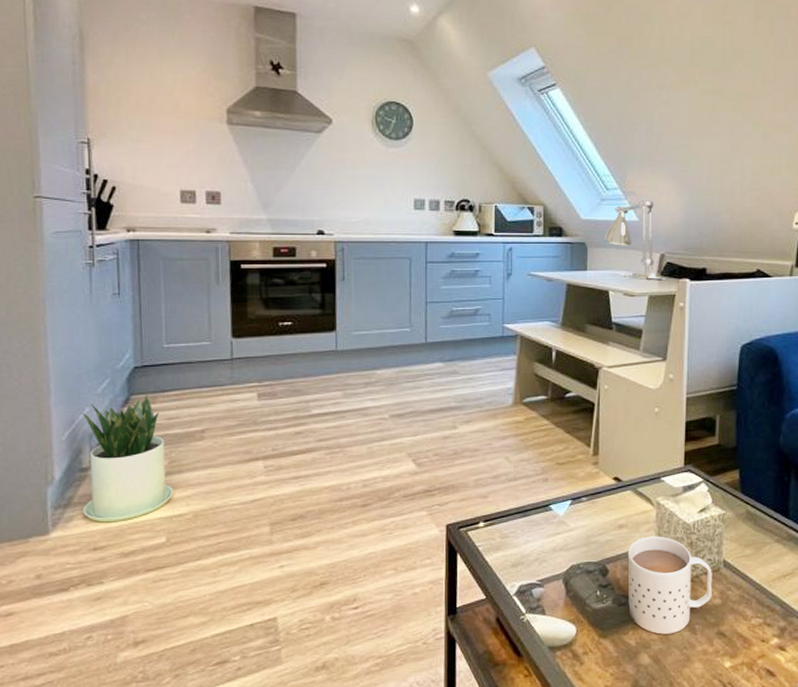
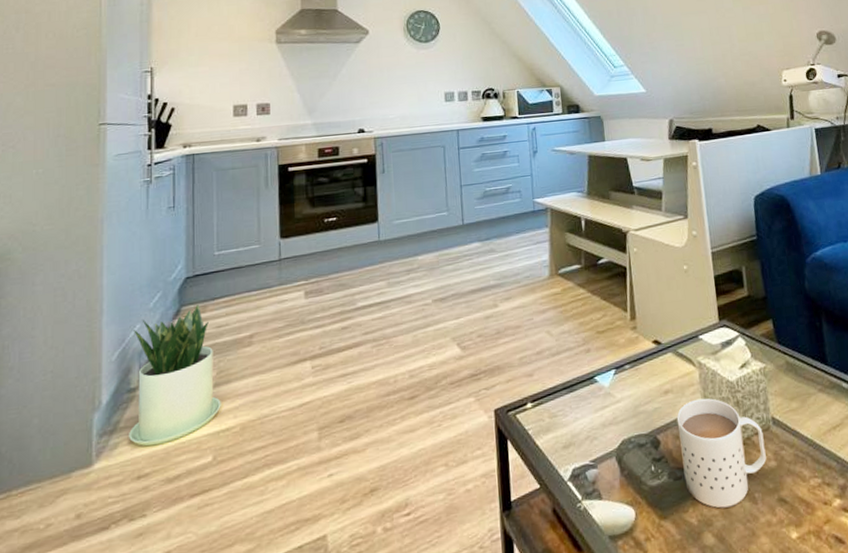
desk lamp: present [603,200,668,281] -> none [616,73,679,146]

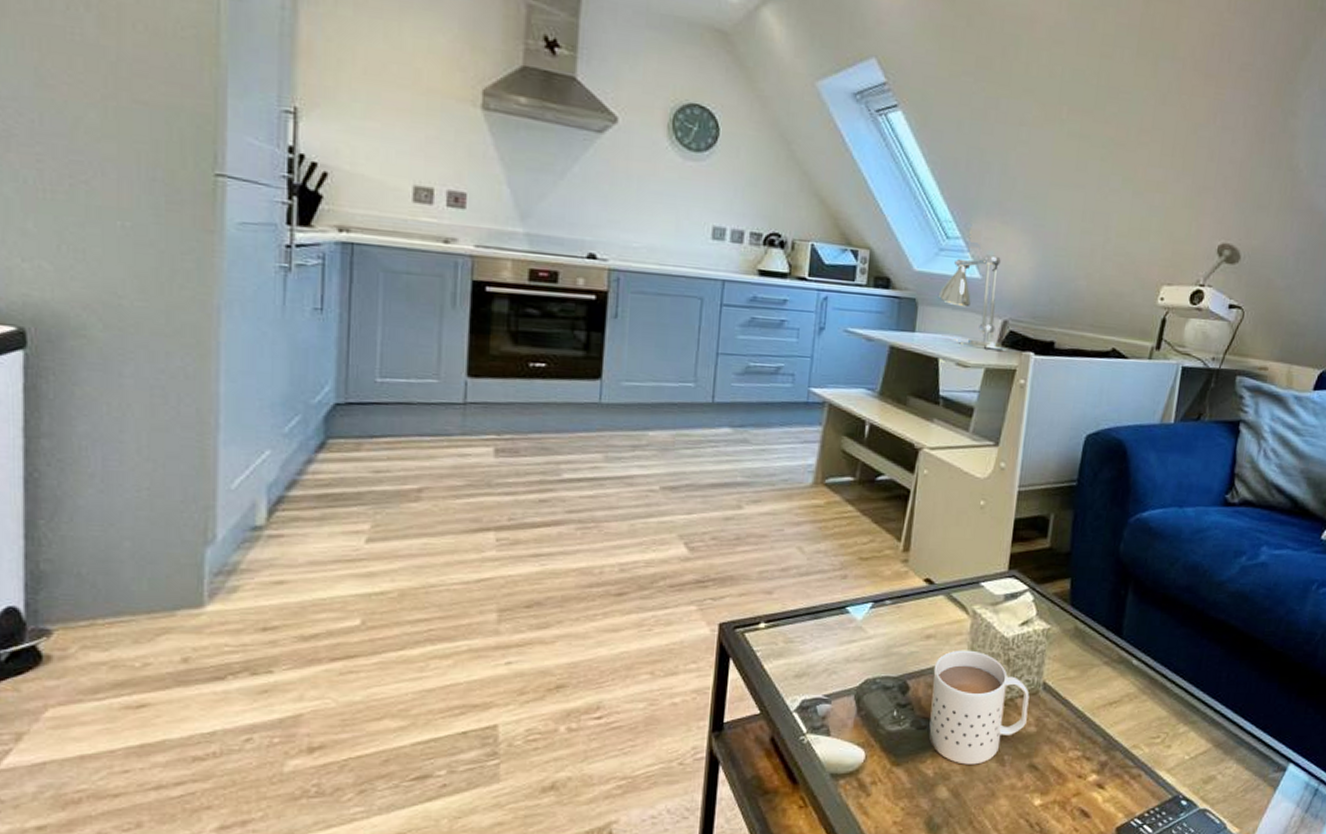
planter: present [129,305,221,446] -> none [253,440,375,596]
desk lamp: none [616,73,679,146] -> present [937,255,1010,352]

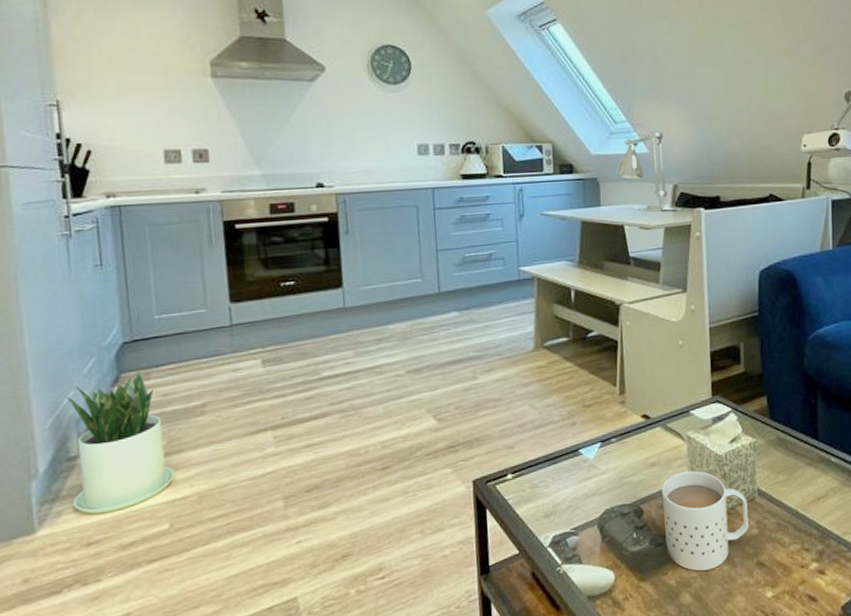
planter: none [253,440,375,596] -> present [67,372,175,514]

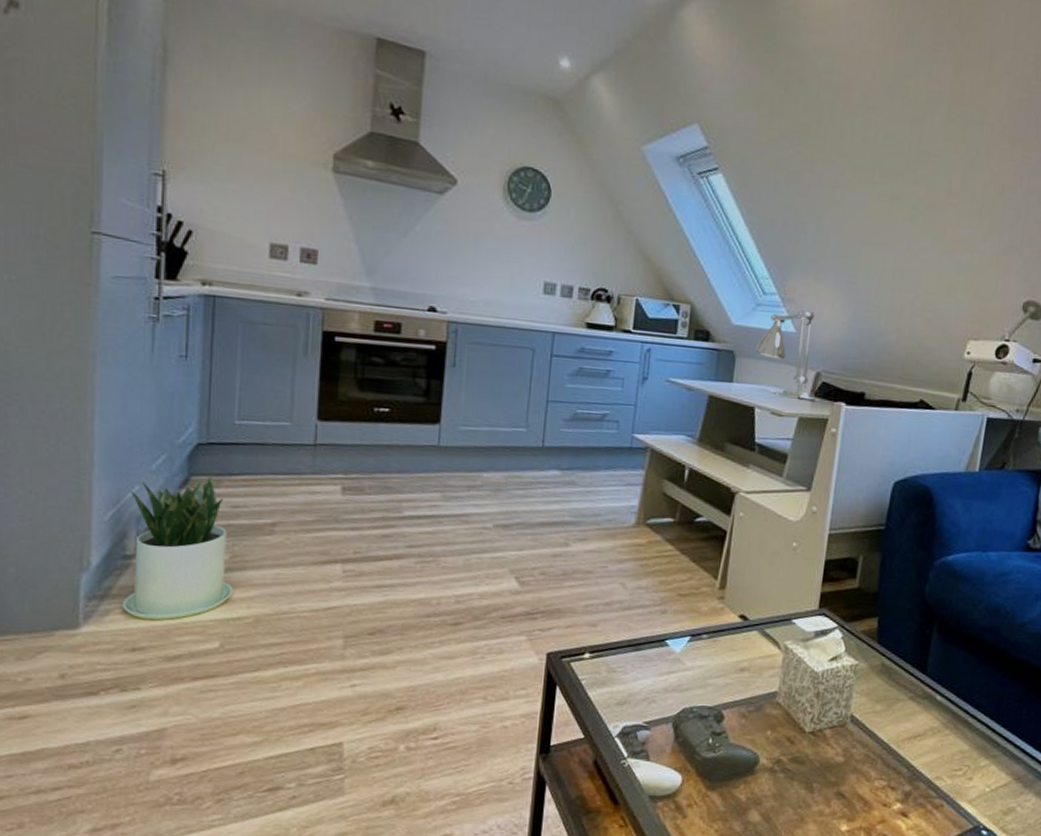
mug: present [661,470,749,572] -> none [742,682,838,791]

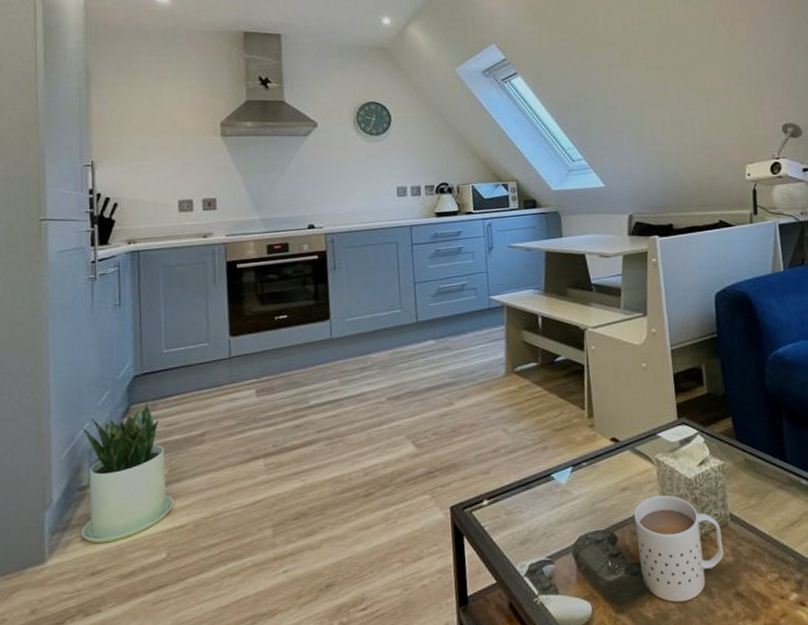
mug: none [742,682,838,791] -> present [634,495,724,603]
desk lamp: present [754,310,822,402] -> none [574,167,639,242]

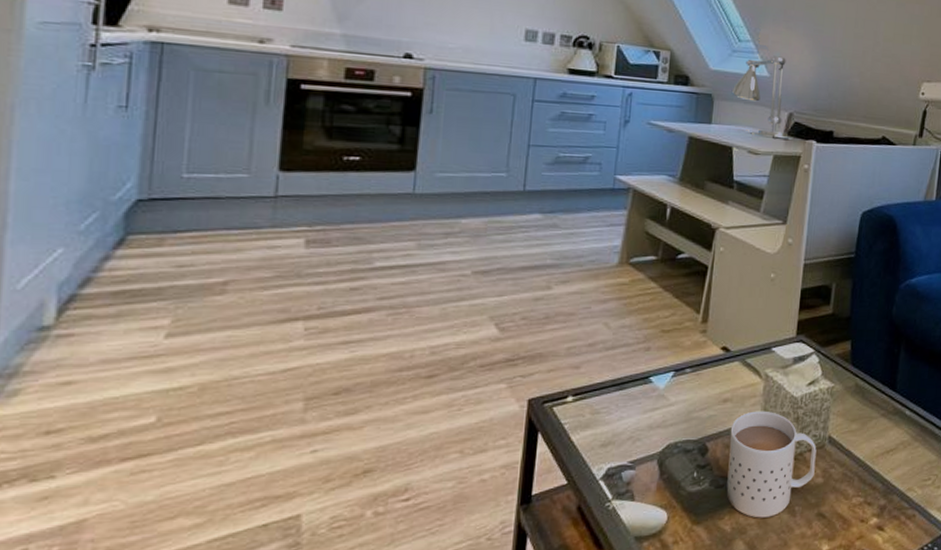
planter: present [81,403,174,543] -> none [36,236,175,396]
desk lamp: none [574,167,639,242] -> present [731,56,795,141]

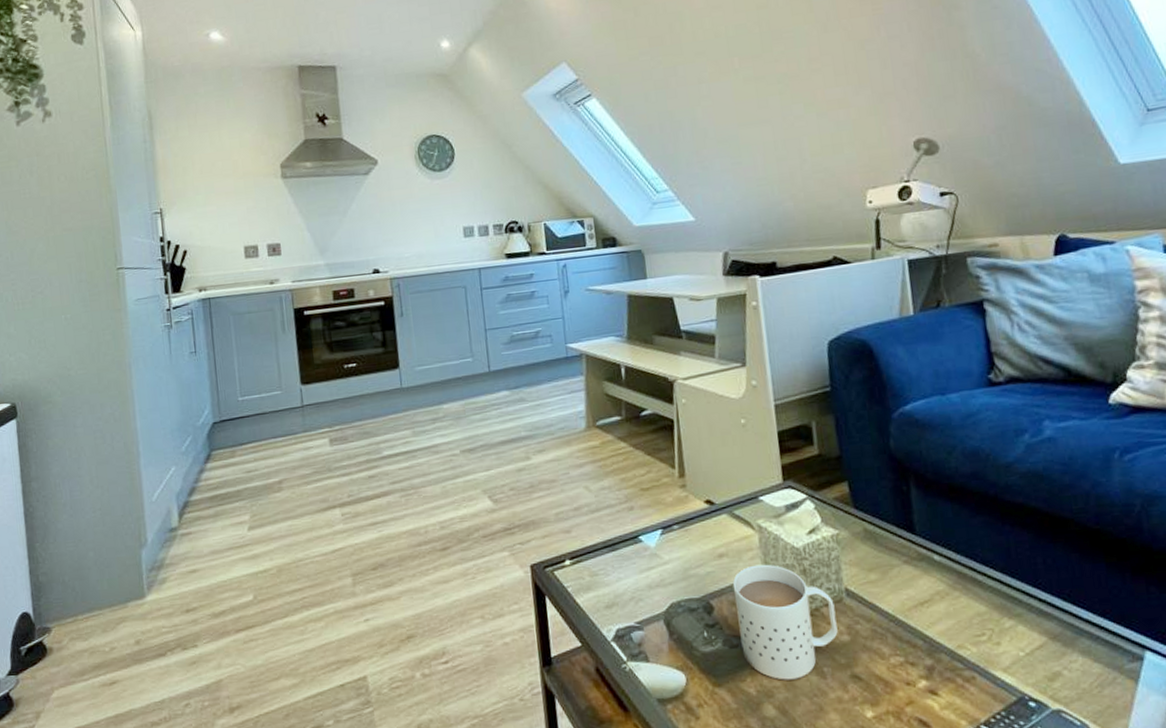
desk lamp: present [731,56,795,141] -> none [660,198,736,283]

